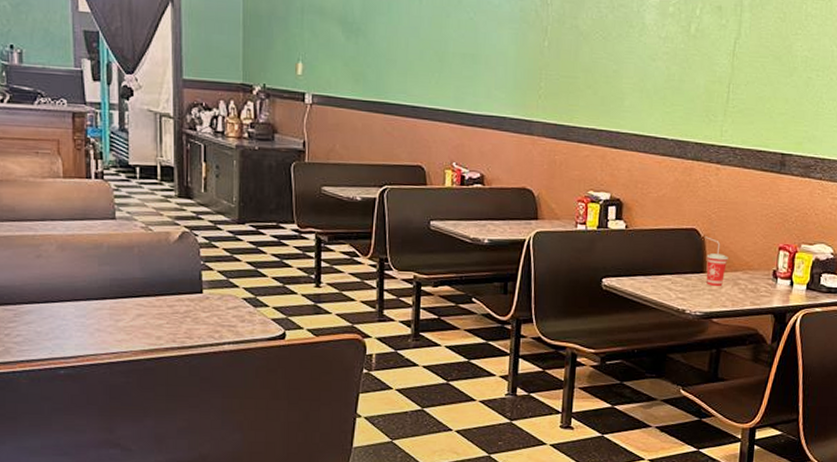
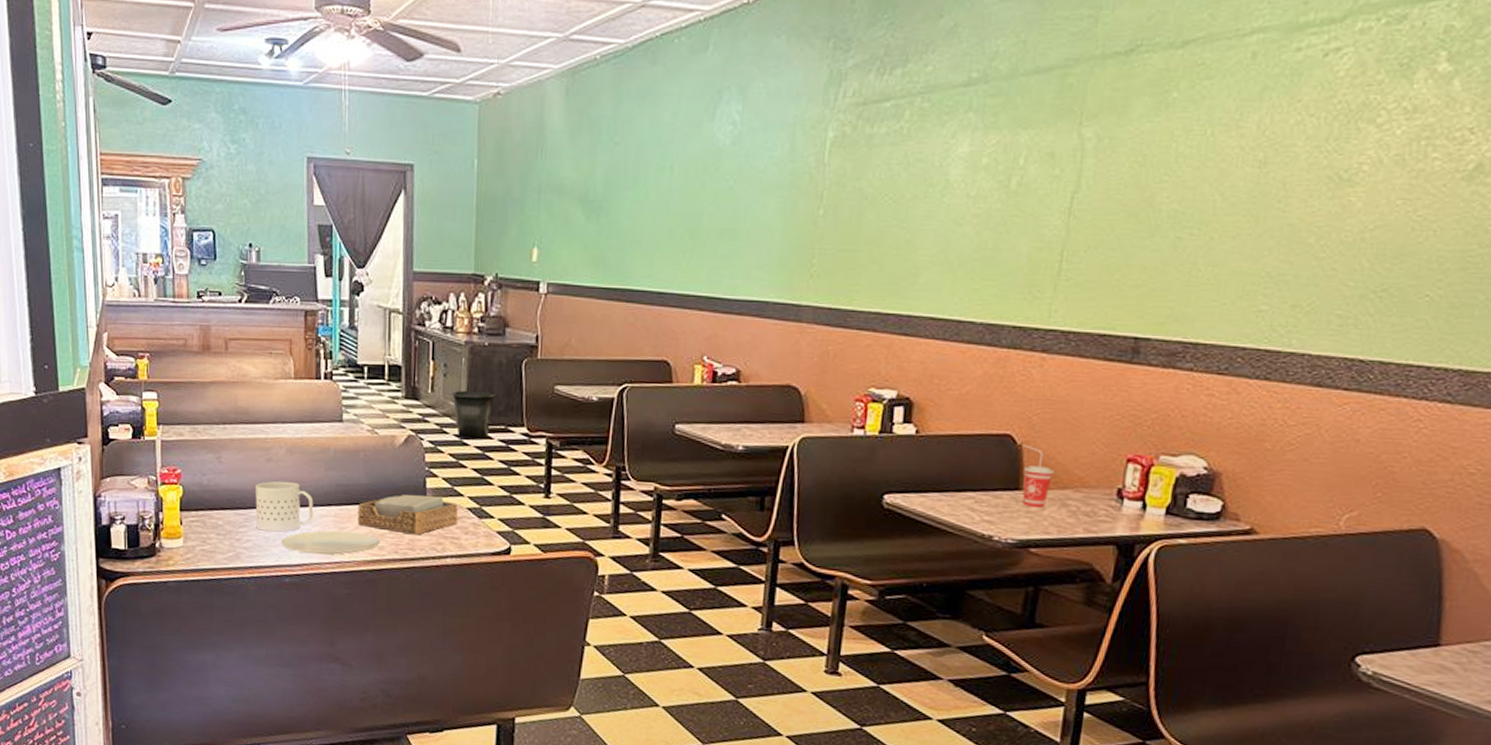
mug: none [25,276,88,327] -> present [255,481,314,533]
plate: none [54,322,158,347] -> present [281,530,381,555]
napkin holder: none [134,286,234,324] -> present [357,494,459,535]
waste bin: none [223,190,267,234] -> present [451,390,496,439]

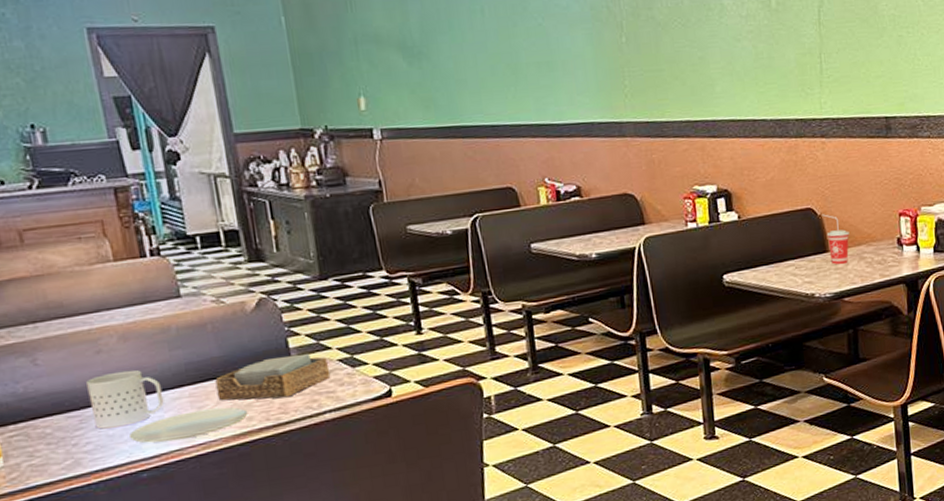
waste bin: present [451,390,496,439] -> none [299,240,348,292]

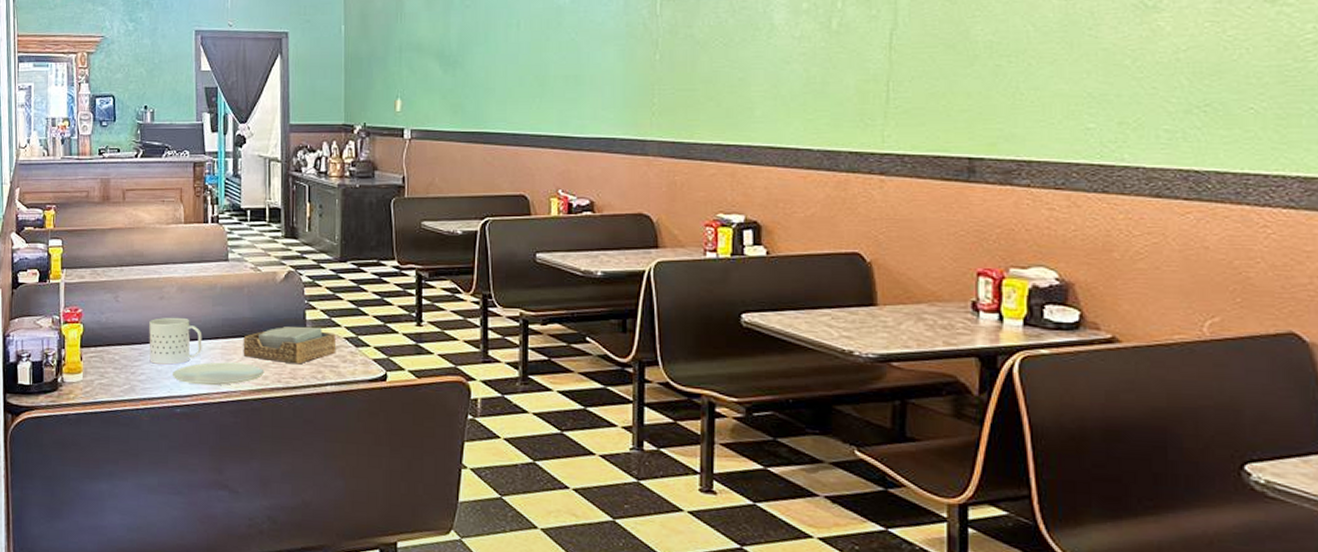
beverage cup: present [822,214,850,265] -> none [872,261,907,323]

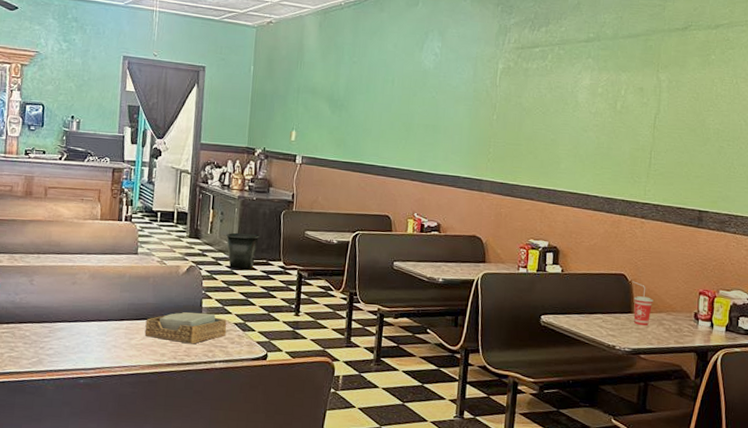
mug: present [149,317,202,366] -> none [58,300,109,342]
plate: present [173,362,265,386] -> none [79,340,163,361]
waste bin: none [326,228,368,272] -> present [225,232,261,269]
beverage cup: none [872,261,907,323] -> present [632,281,654,326]

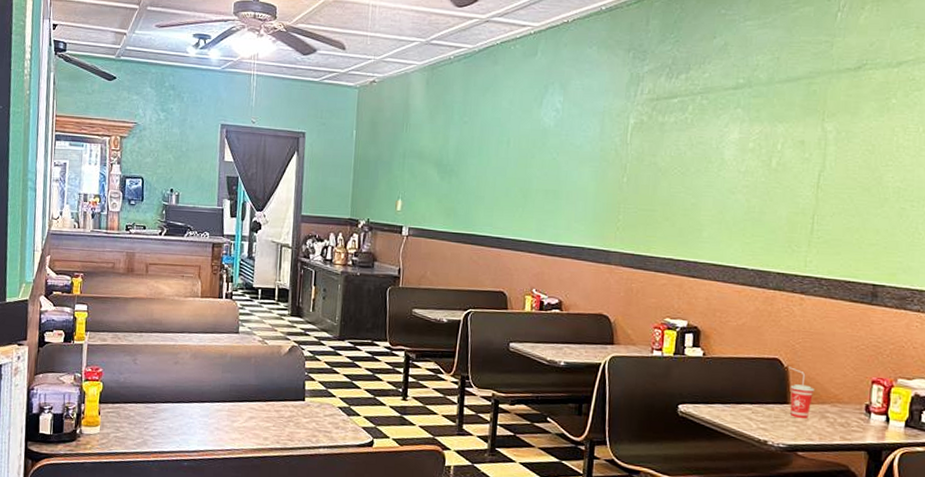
napkin holder: present [144,312,227,344] -> none [247,394,331,429]
waste bin: present [225,232,261,269] -> none [328,310,365,350]

